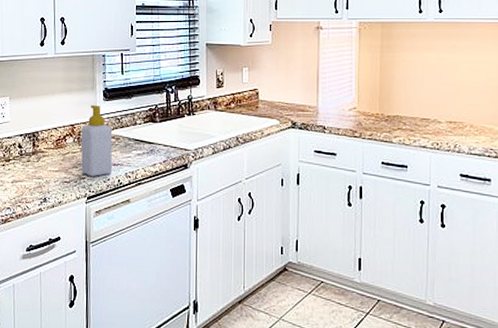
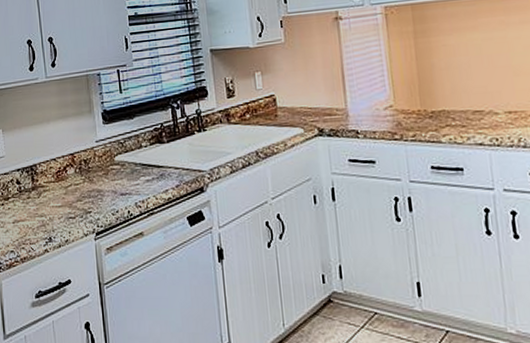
soap bottle: present [81,104,113,177] -> none [82,129,121,209]

